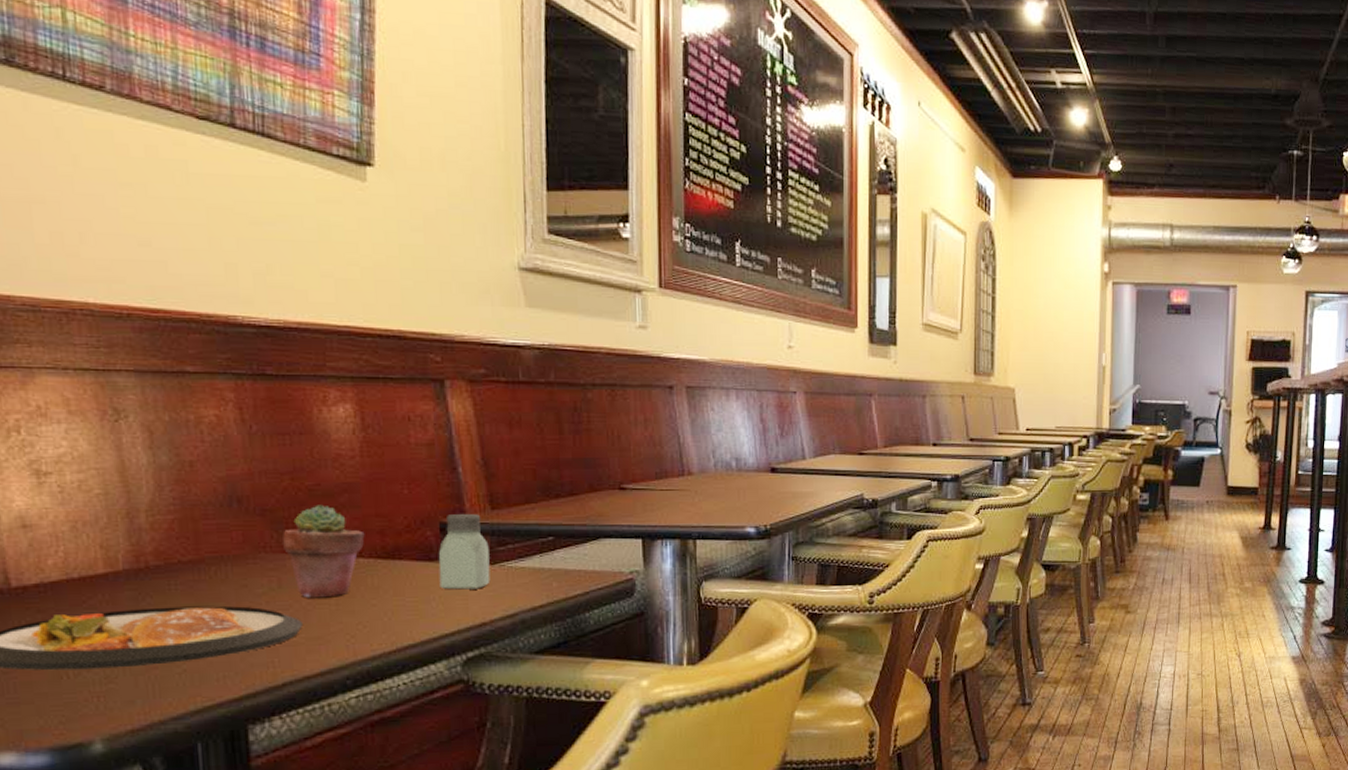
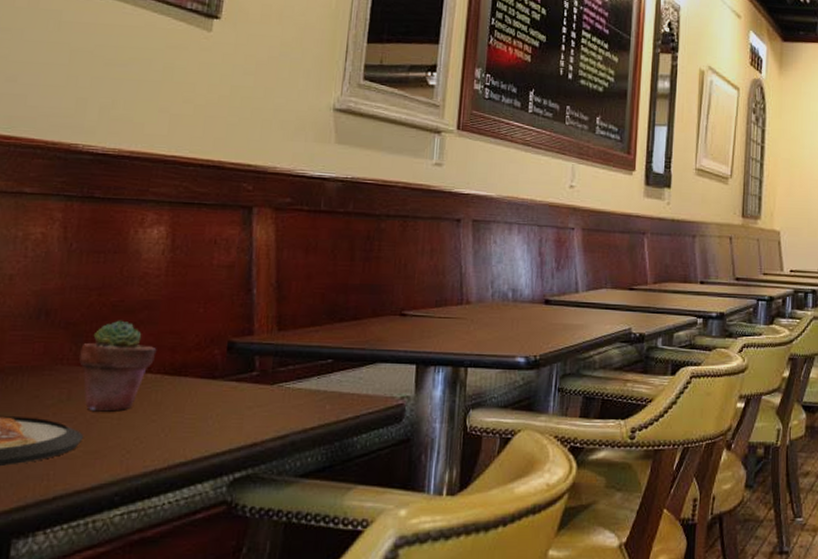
saltshaker: present [438,514,491,590] -> none [218,334,271,409]

